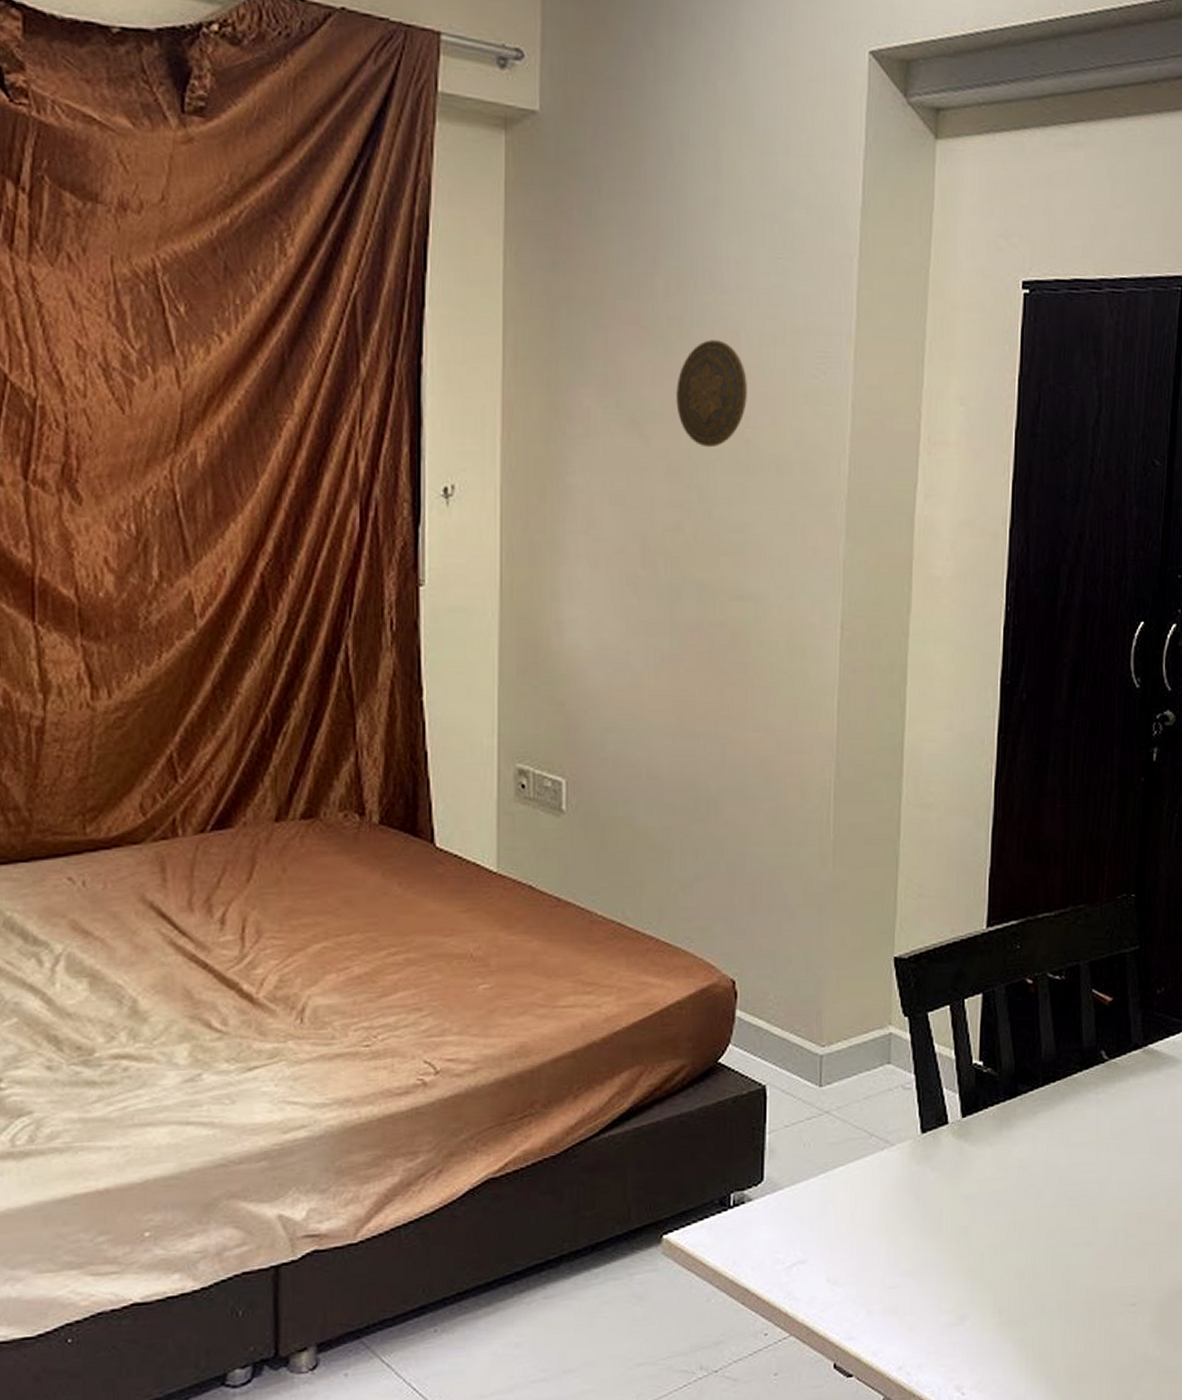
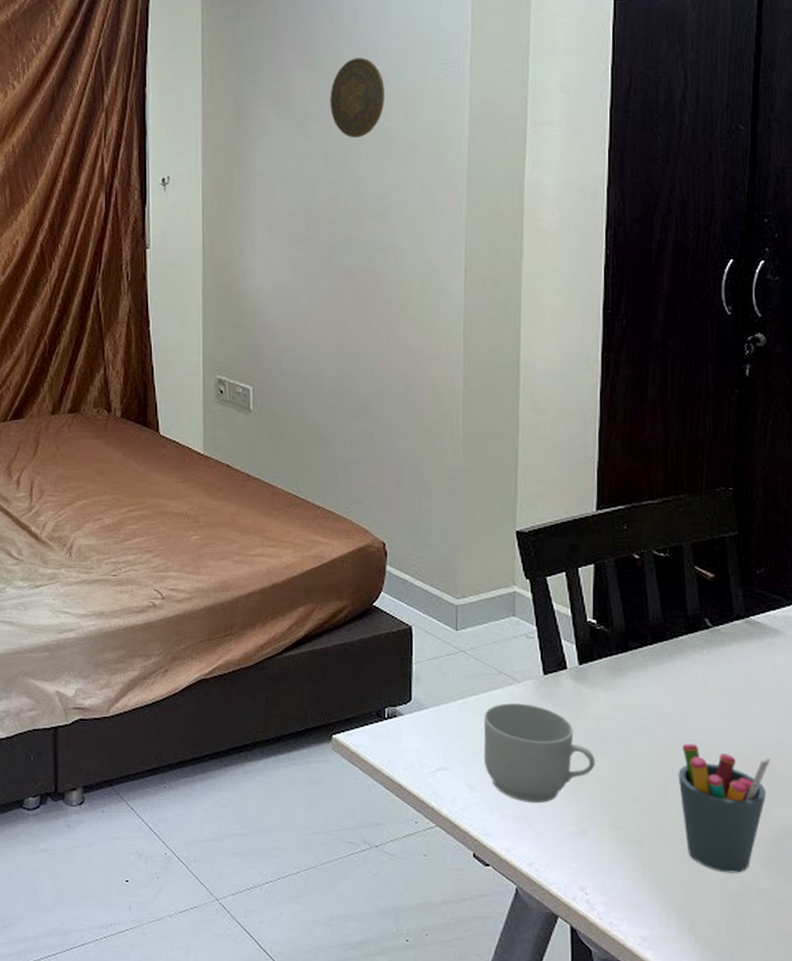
mug: none [849,1171,977,1293] -> present [483,703,595,803]
pen holder: none [1067,1200,1165,1347] -> present [678,744,772,873]

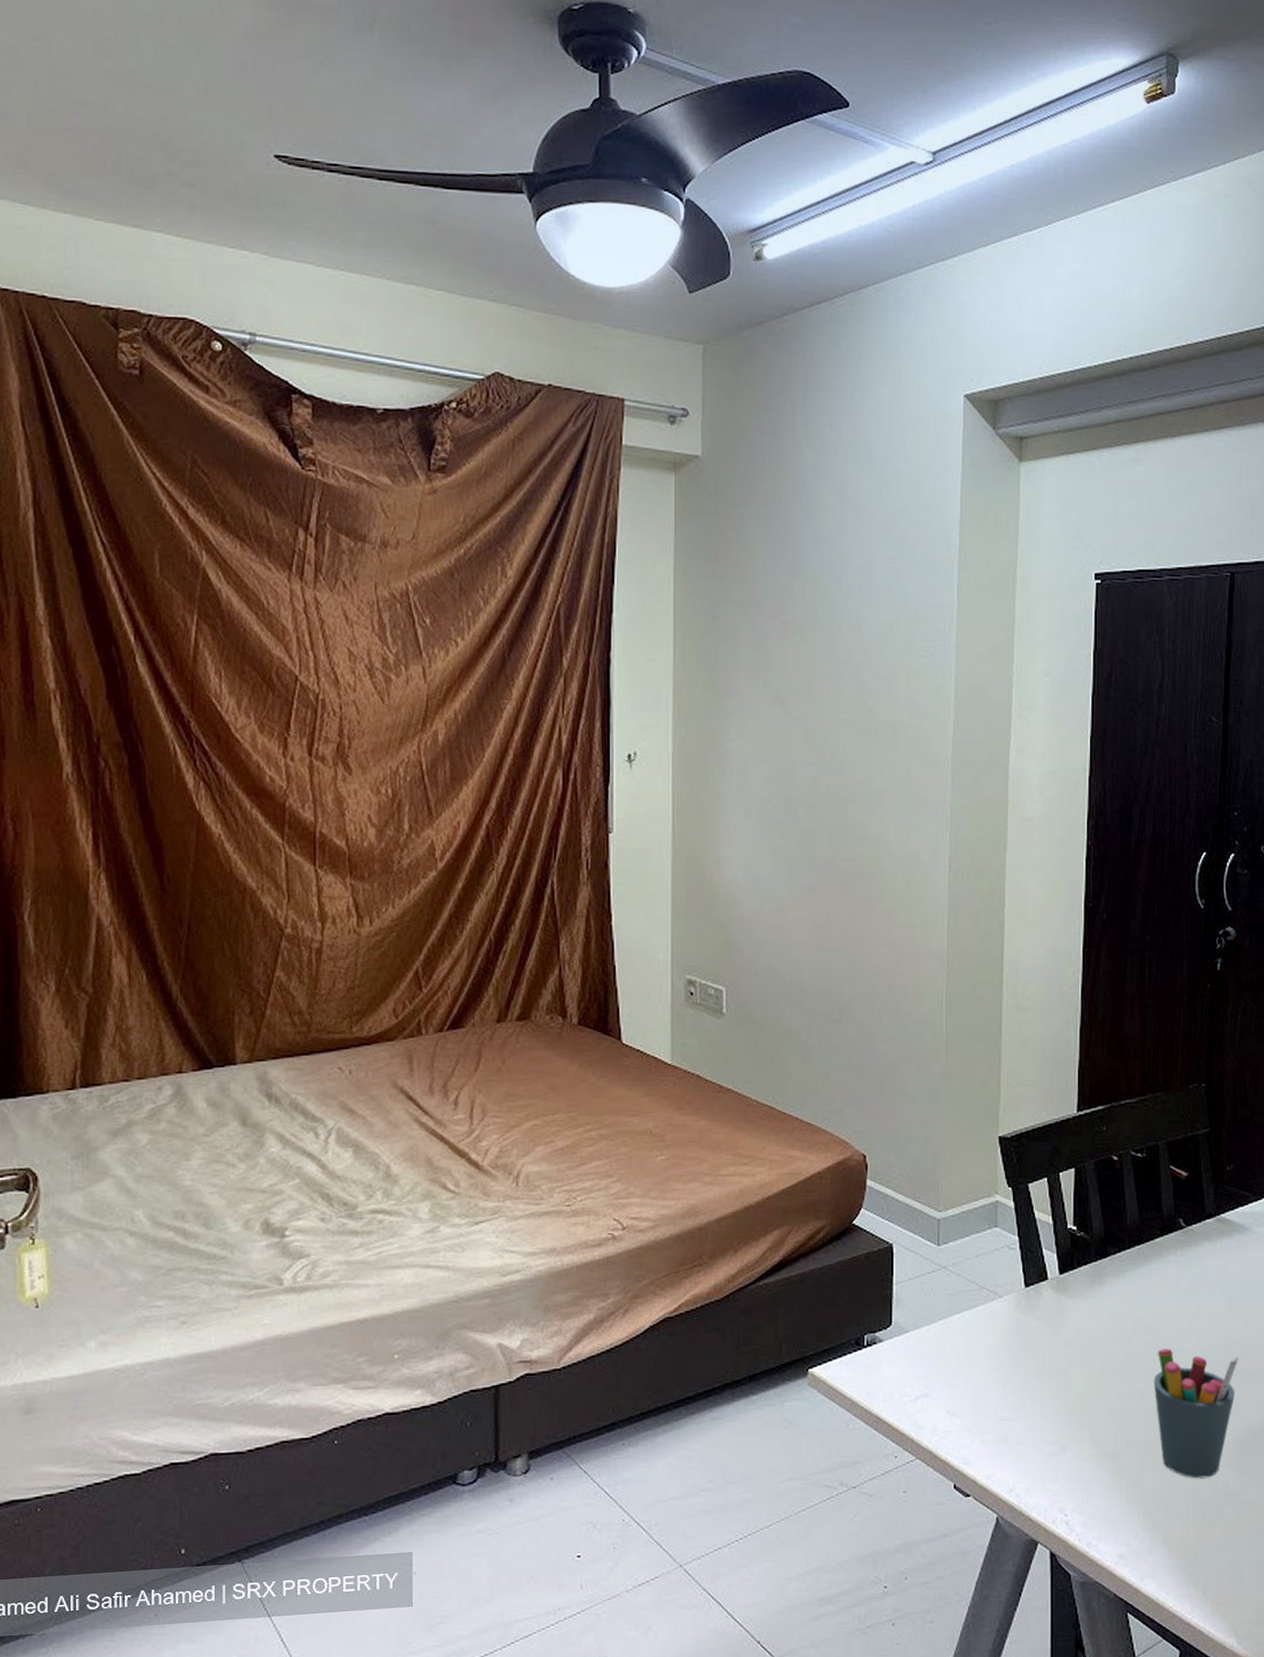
decorative plate: present [330,58,385,138] -> none [812,630,869,717]
mug: present [483,703,595,803] -> none [965,1319,1075,1425]

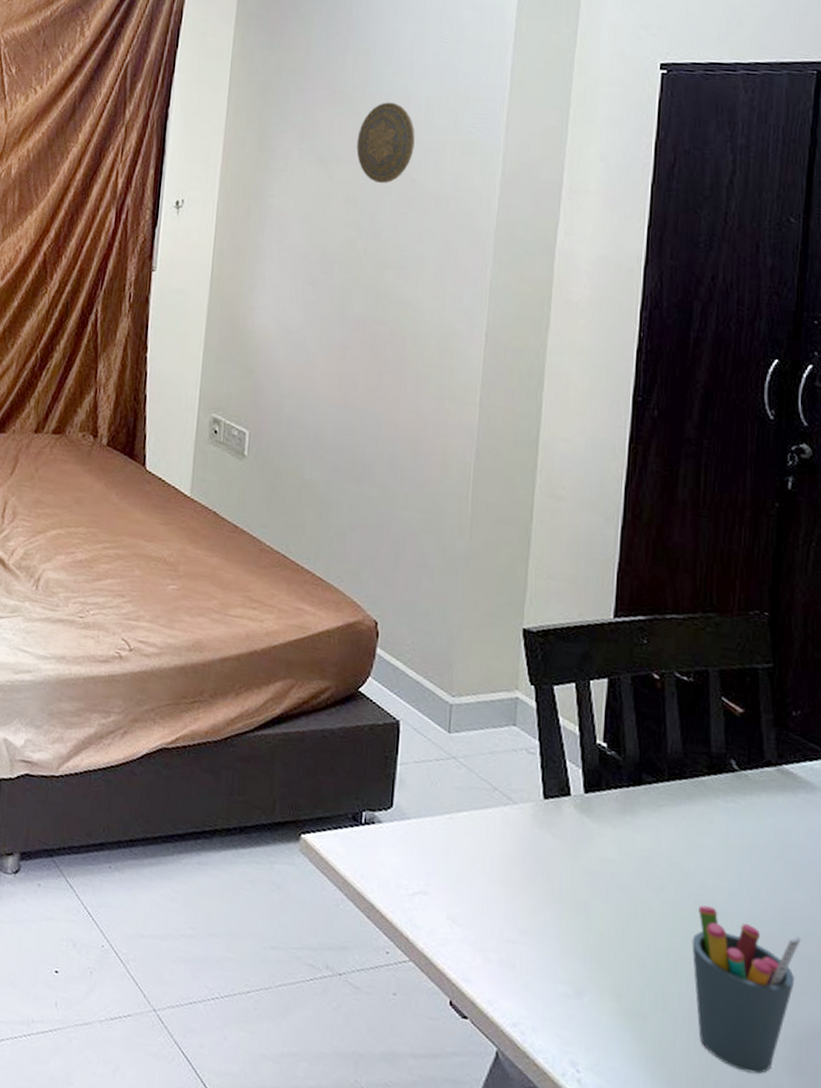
decorative plate: none [812,630,869,717] -> present [356,102,415,184]

